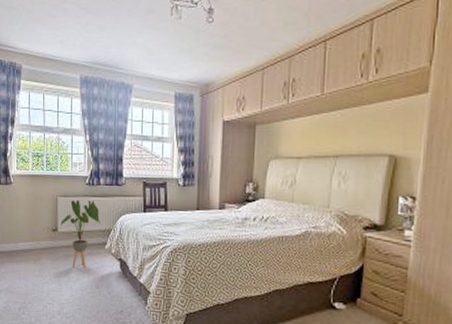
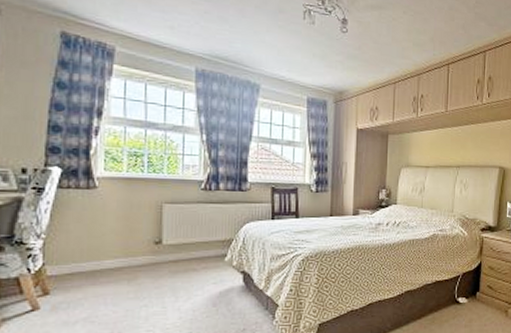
house plant: present [59,200,101,268] -> none [165,207,220,285]

